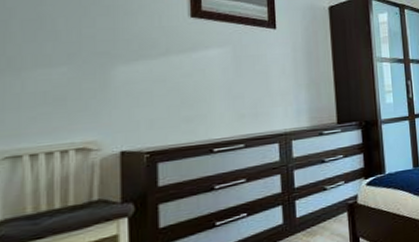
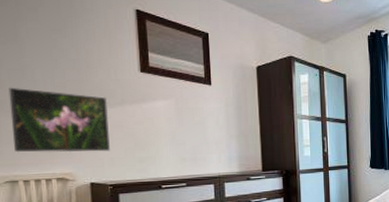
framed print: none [19,40,149,120] -> present [8,87,110,153]

